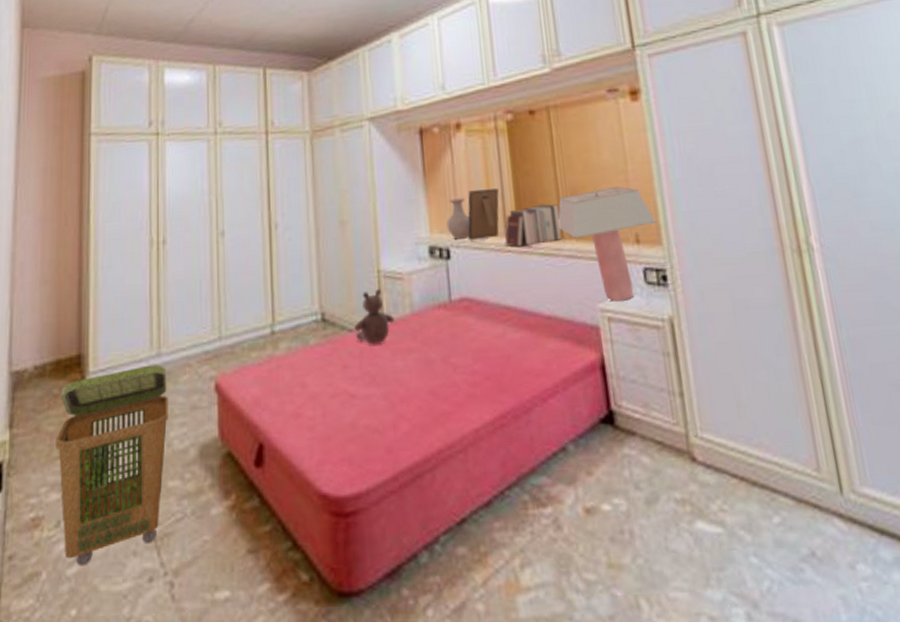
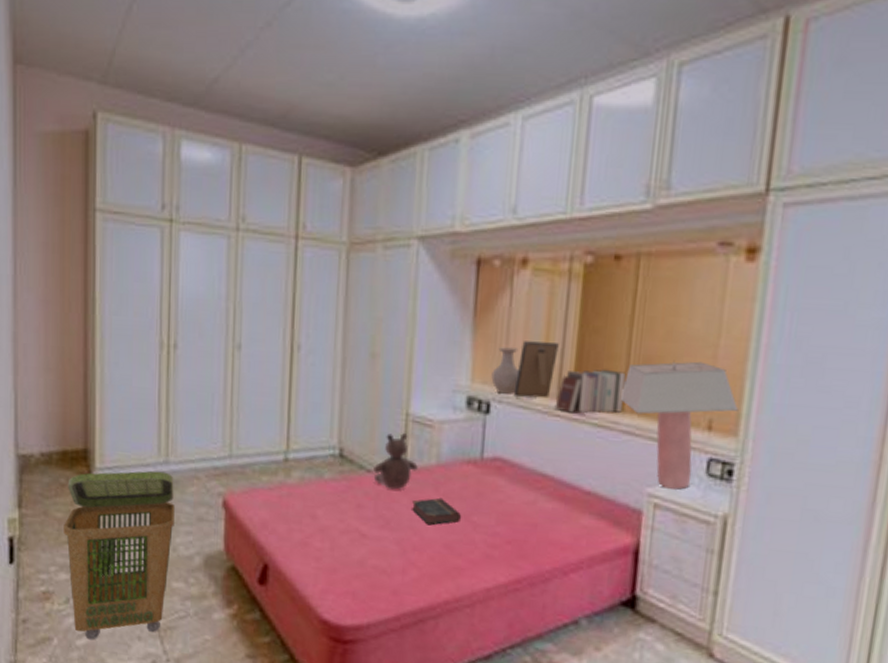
book: none [394,345,441,375] -> present [412,497,462,525]

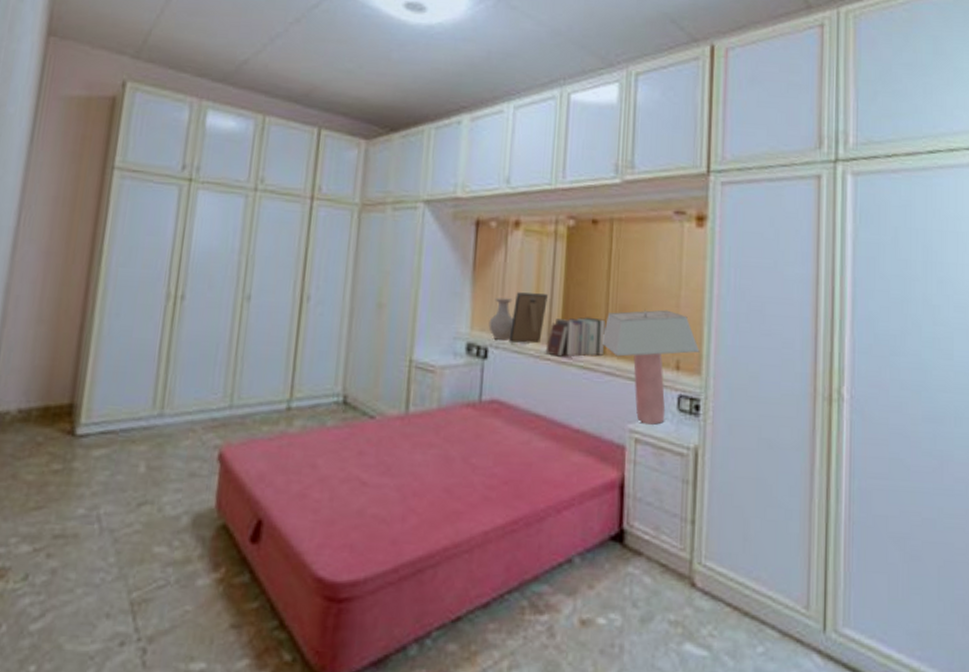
laundry basket: present [63,471,175,640] -> none [29,424,168,623]
stuffed animal: present [372,433,418,490] -> none [375,379,420,435]
book: present [412,497,462,525] -> none [413,441,461,470]

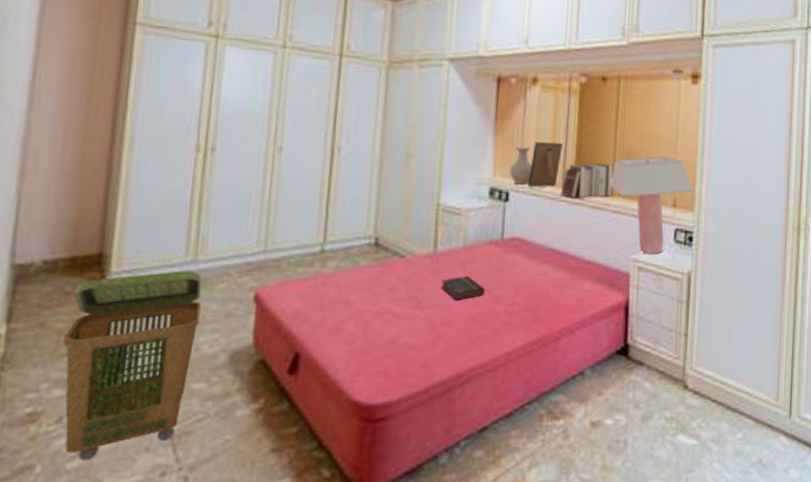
laundry basket: none [29,424,168,623] -> present [63,271,202,461]
book: none [413,441,461,470] -> present [441,275,486,301]

